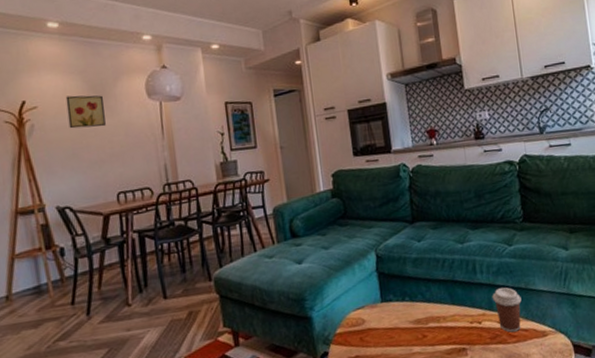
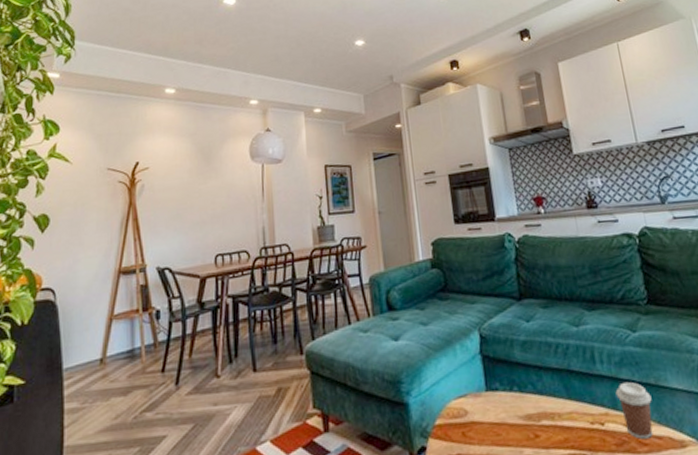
wall art: present [65,95,106,129] -> none [175,157,210,190]

